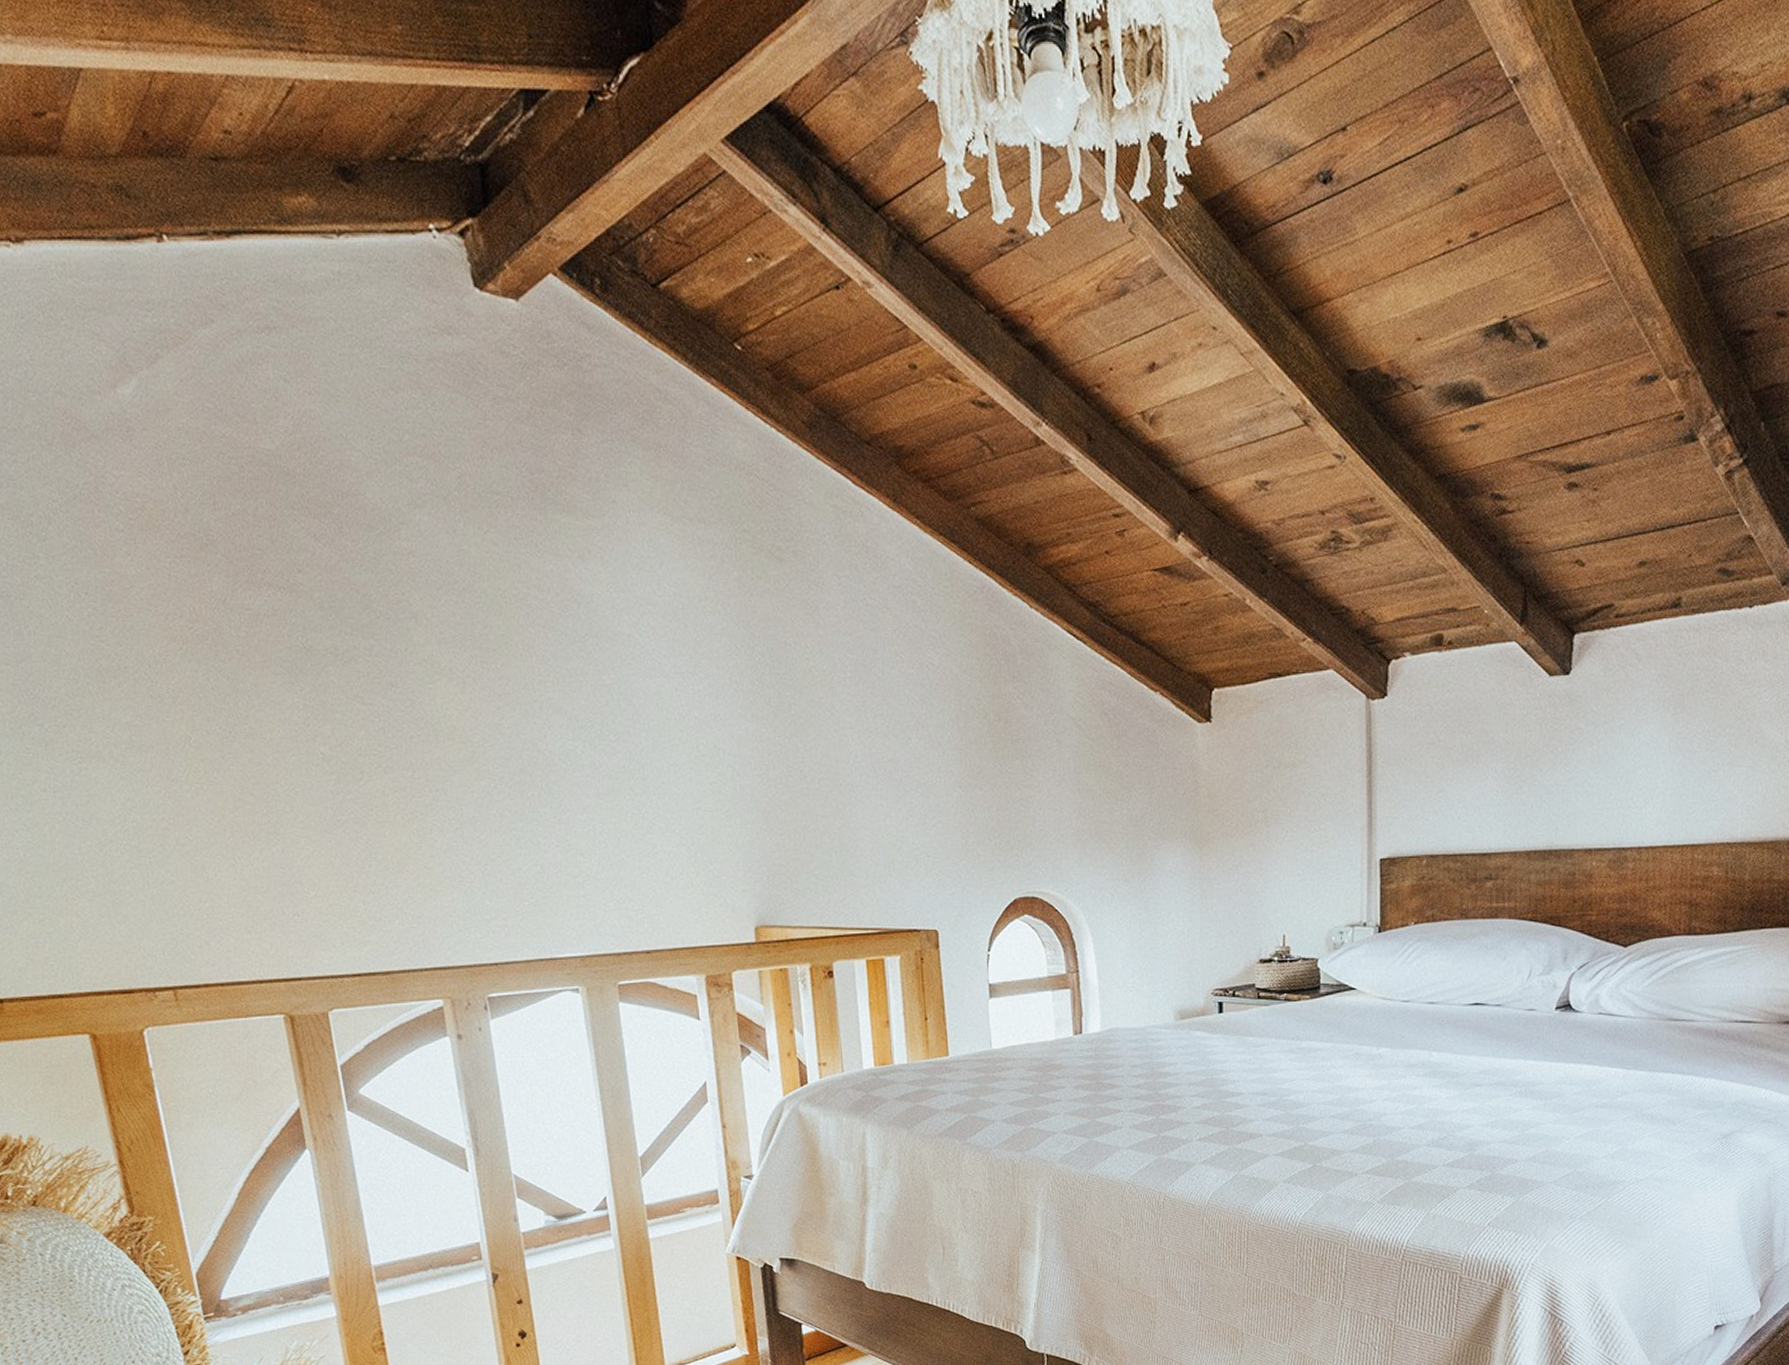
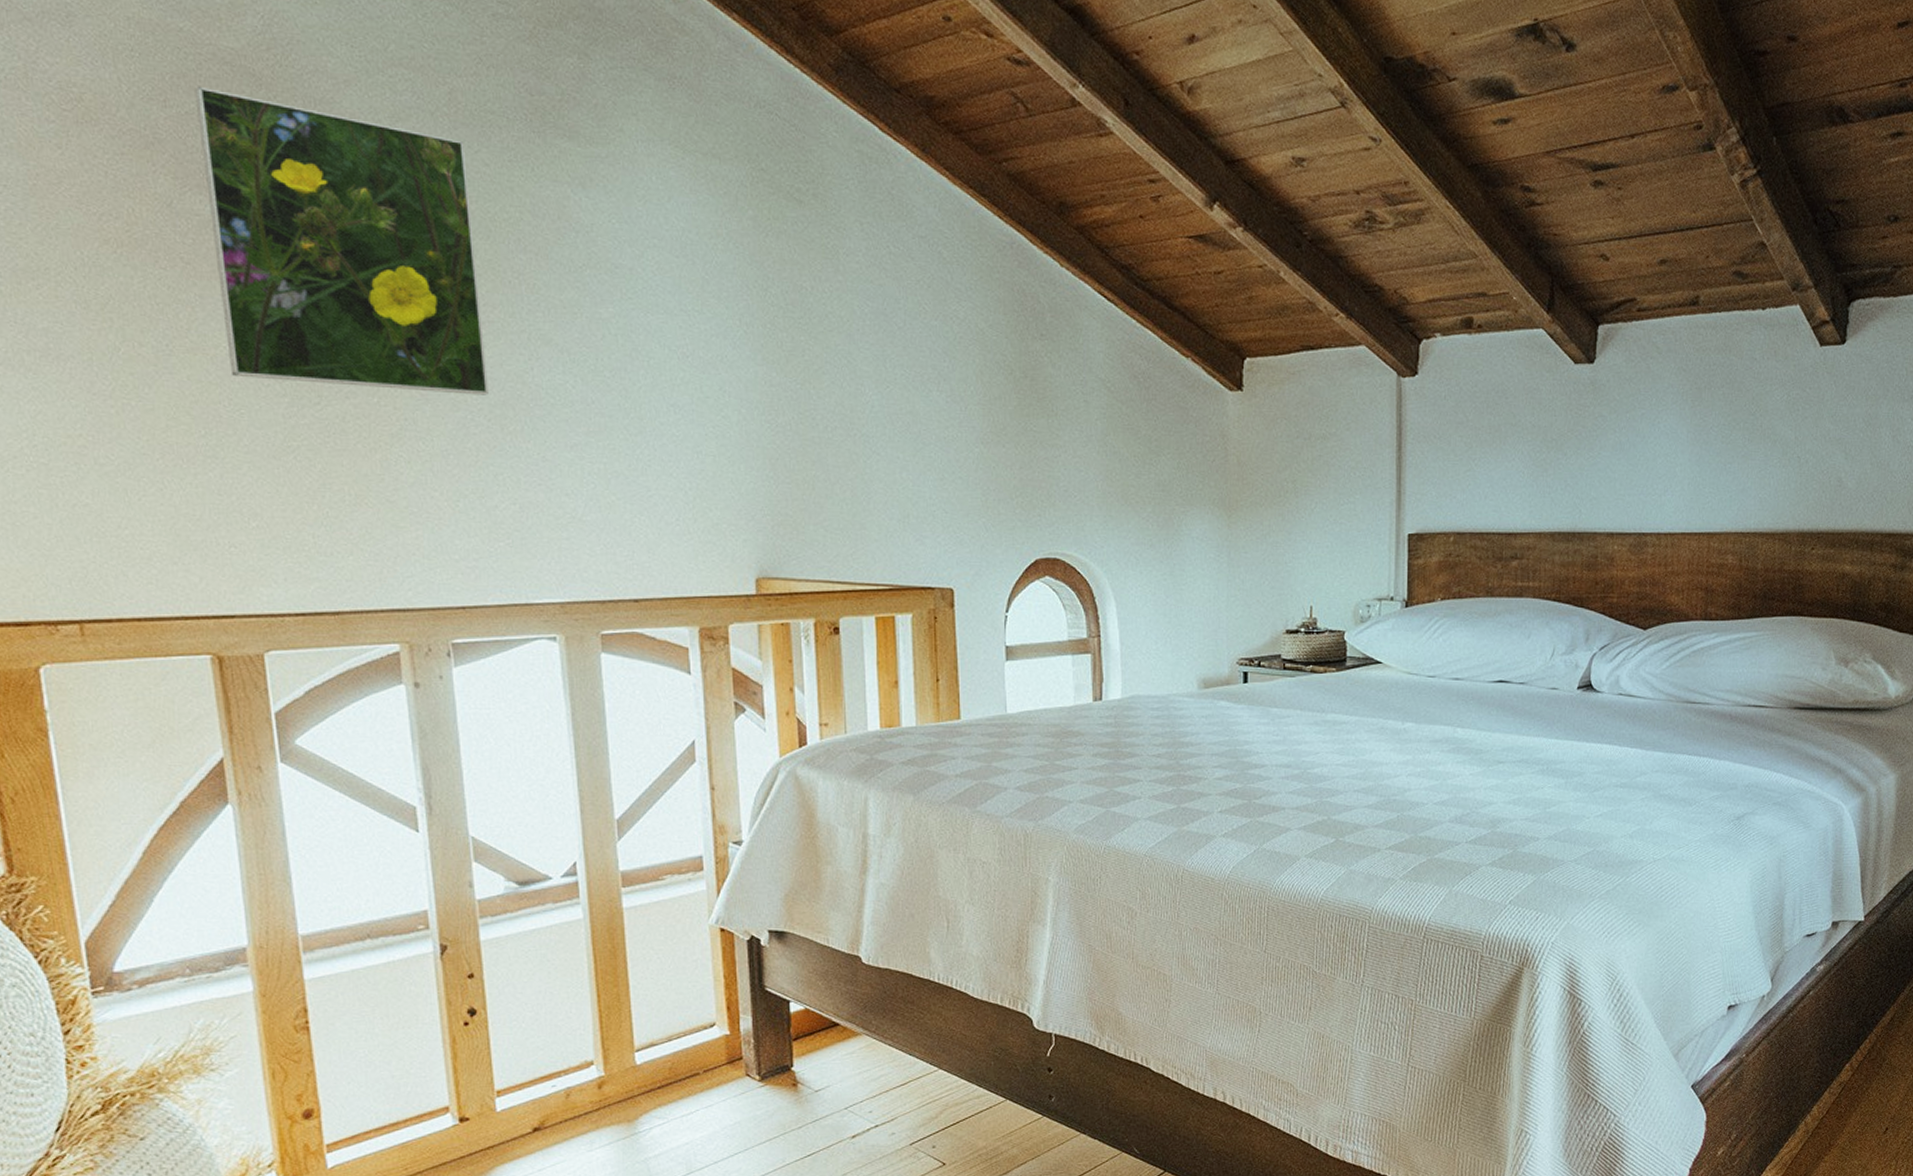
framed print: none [239,488,508,764] -> present [194,86,488,395]

